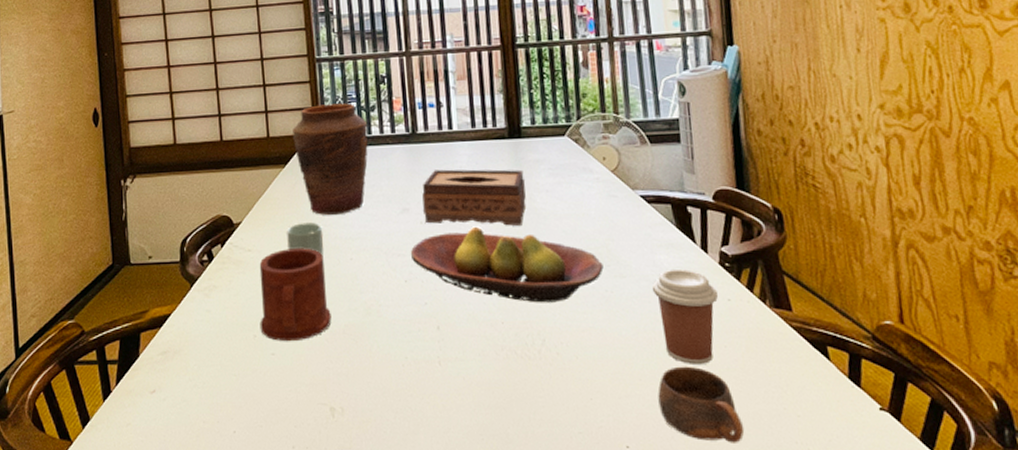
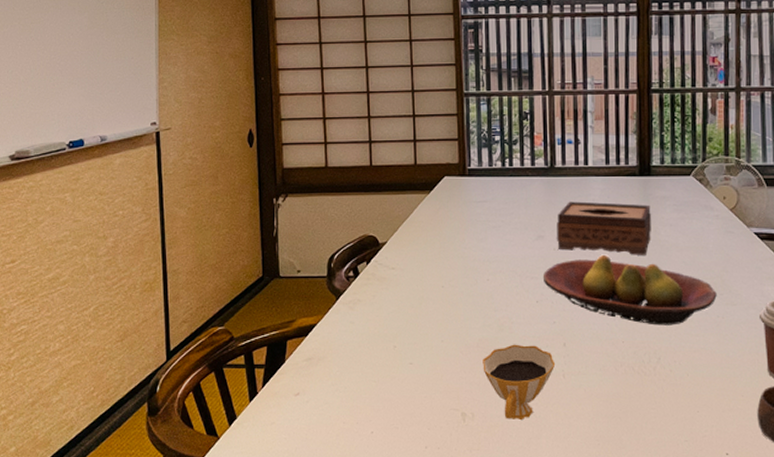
mug: present [259,248,332,342] -> none [400,268,467,353]
cup: present [287,222,324,256] -> none [429,245,463,276]
vase: present [293,103,368,216] -> none [439,136,510,240]
teacup: none [350,329,430,414] -> present [482,344,556,419]

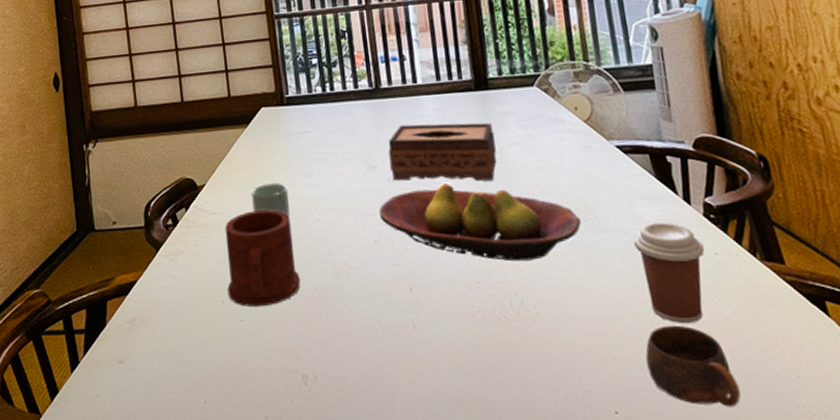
mug: none [400,268,467,353] -> present [224,209,301,308]
cup: none [429,245,463,276] -> present [251,183,290,217]
teacup: present [482,344,556,419] -> none [320,292,404,381]

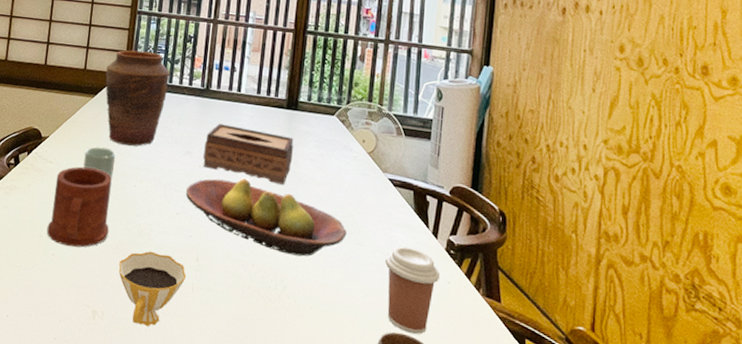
vase: none [254,59,332,176] -> present [105,50,171,147]
teacup: none [320,292,404,381] -> present [118,251,187,326]

